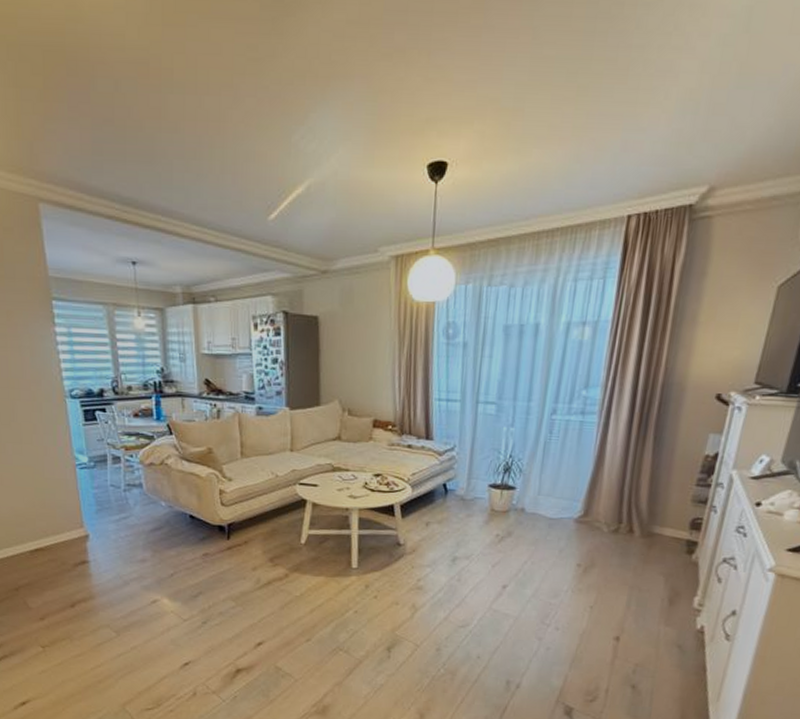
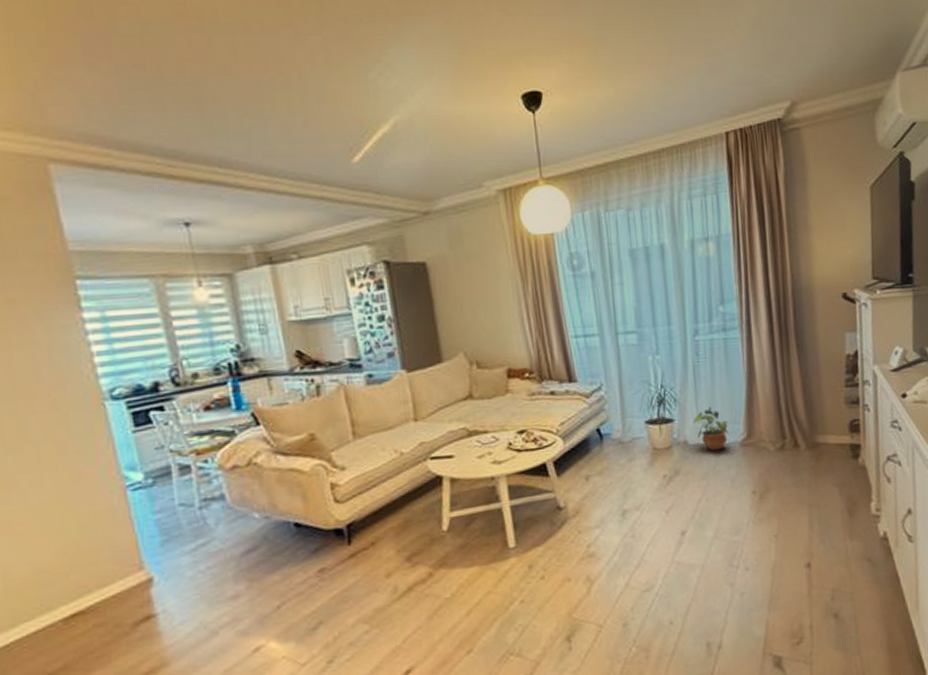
potted plant: none [534,482,567,522] -> present [693,406,728,451]

